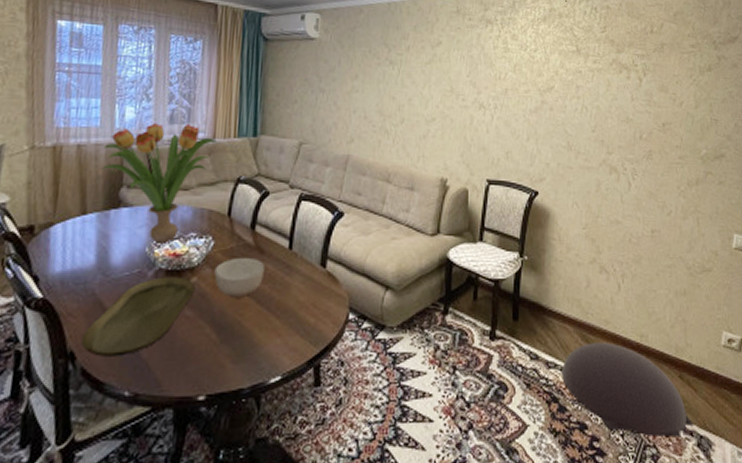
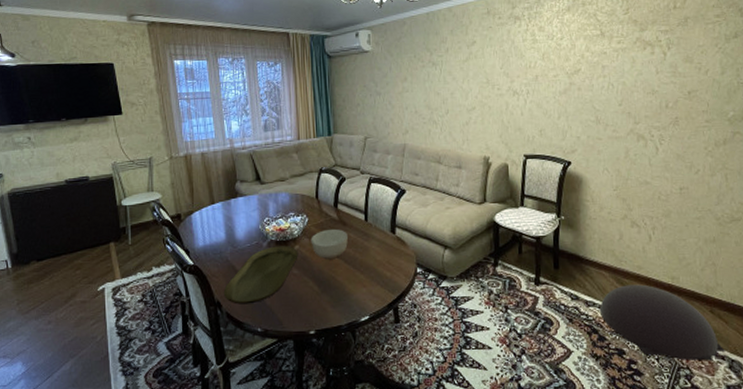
flower arrangement: present [101,123,217,245] -> none [220,130,301,223]

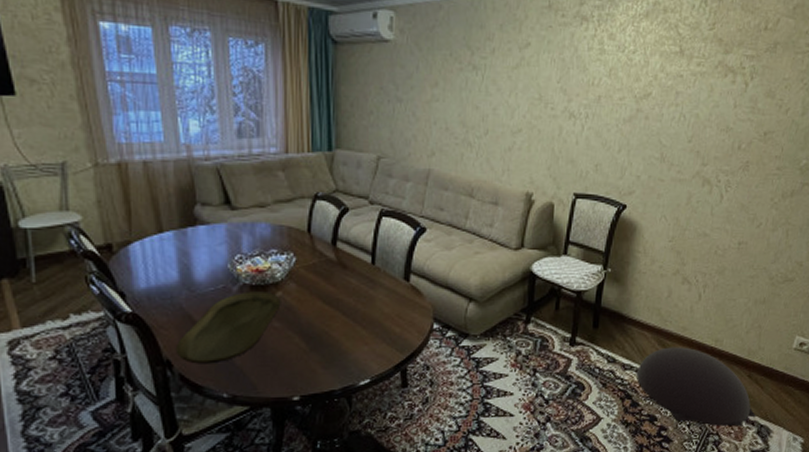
bowl: present [311,228,349,260] -> none [298,272,349,311]

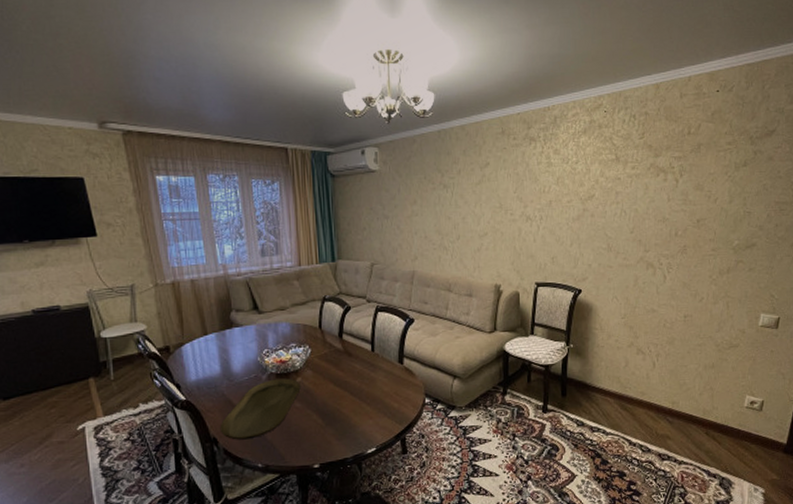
helmet: present [637,347,756,427] -> none [604,409,717,480]

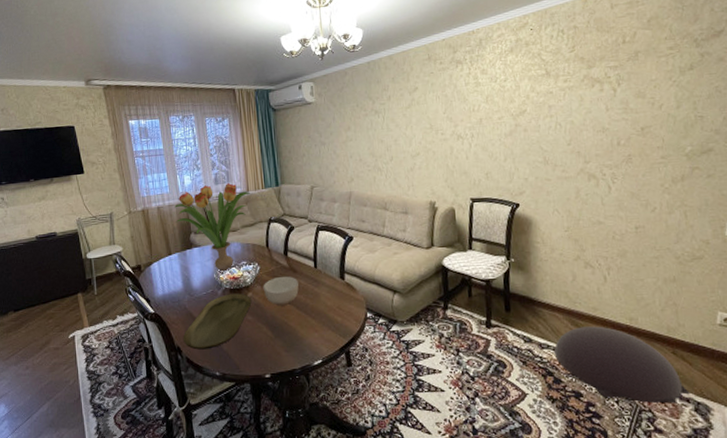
flower arrangement: none [212,255,302,355] -> present [174,182,250,272]
bowl: none [314,359,355,392] -> present [263,276,299,306]
helmet: none [604,409,717,480] -> present [554,326,690,404]

